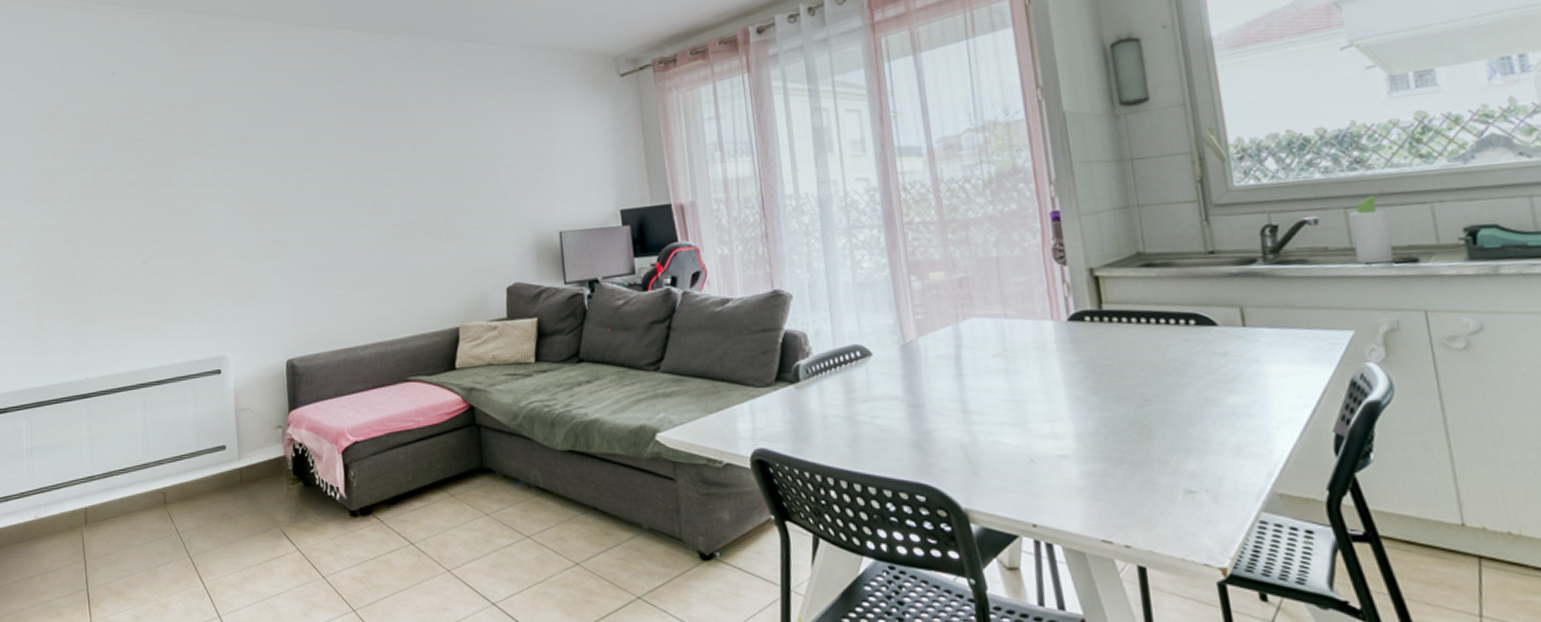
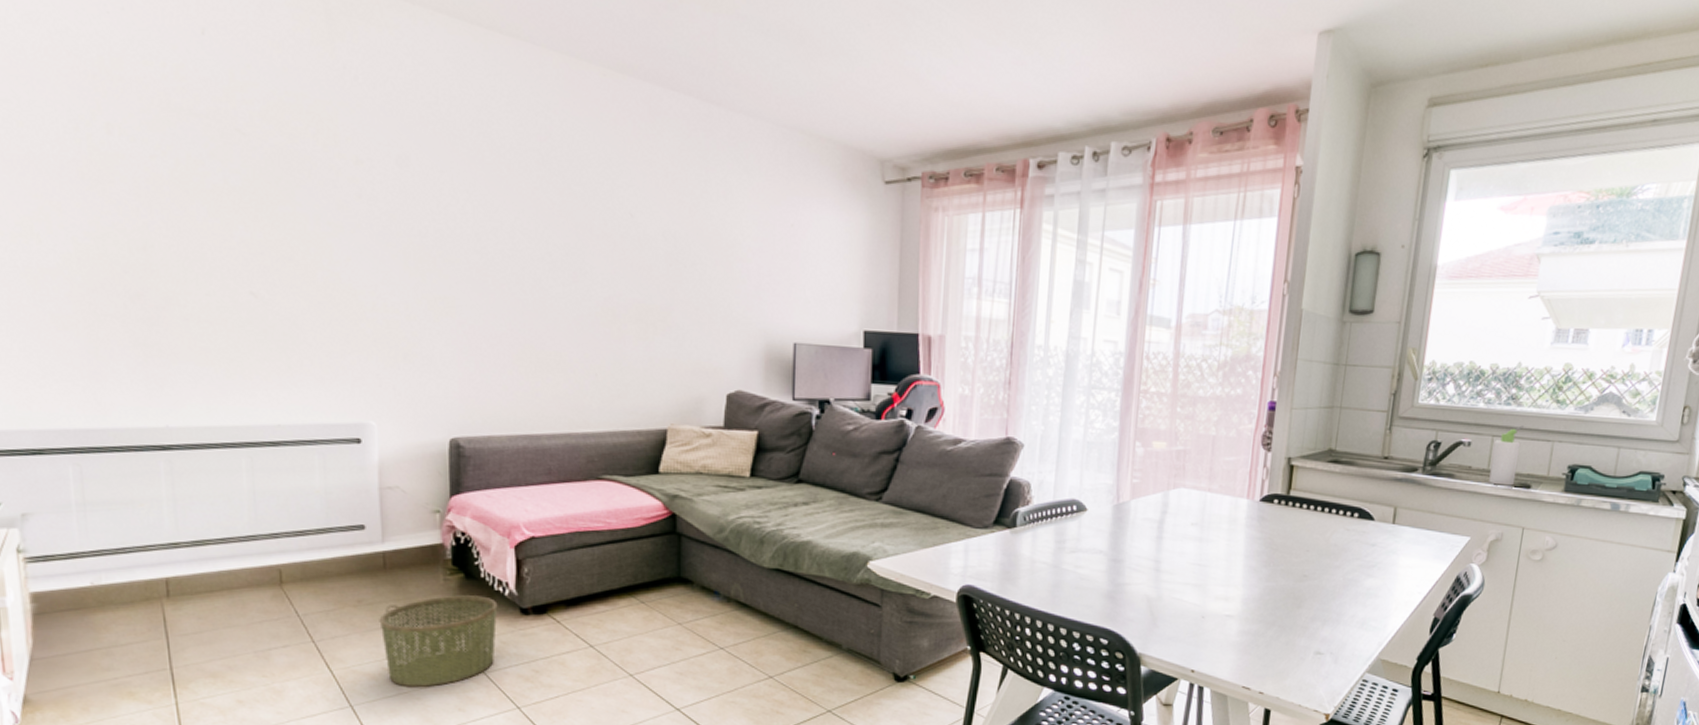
basket: none [238,502,332,594] -> present [379,595,498,687]

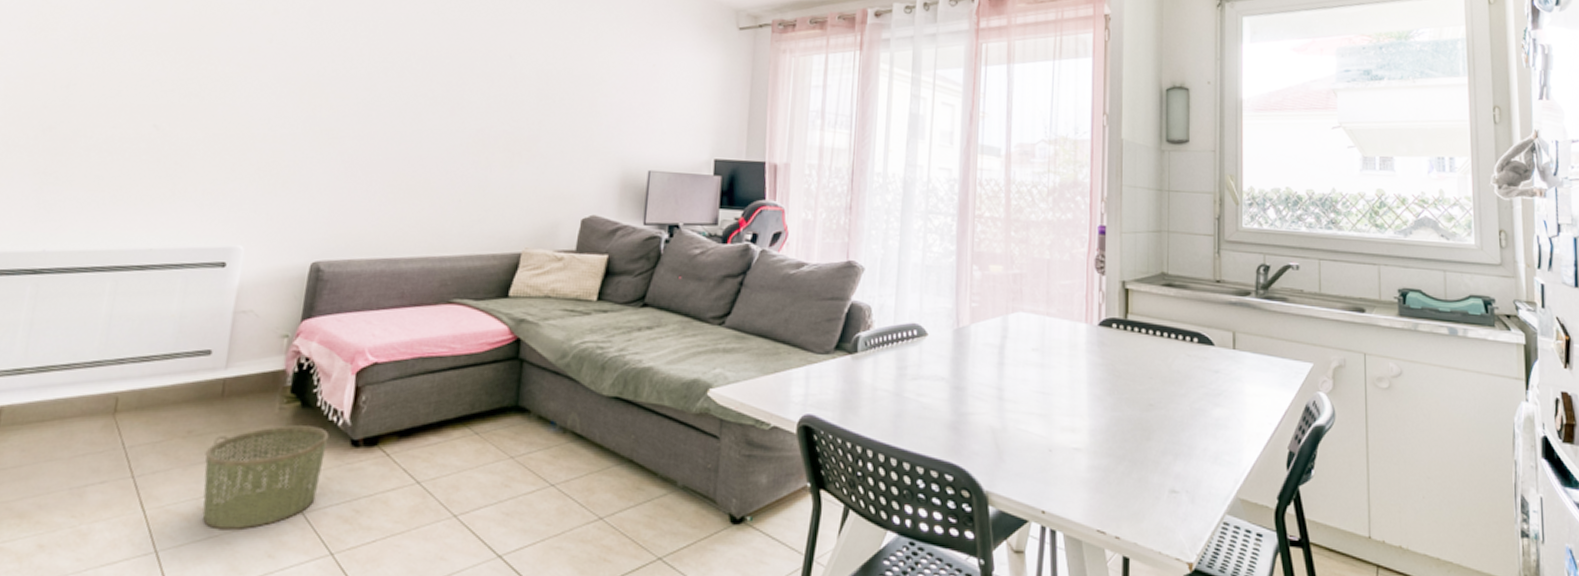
bottle: present [1488,425,1524,486] -> none [1321,249,1349,310]

